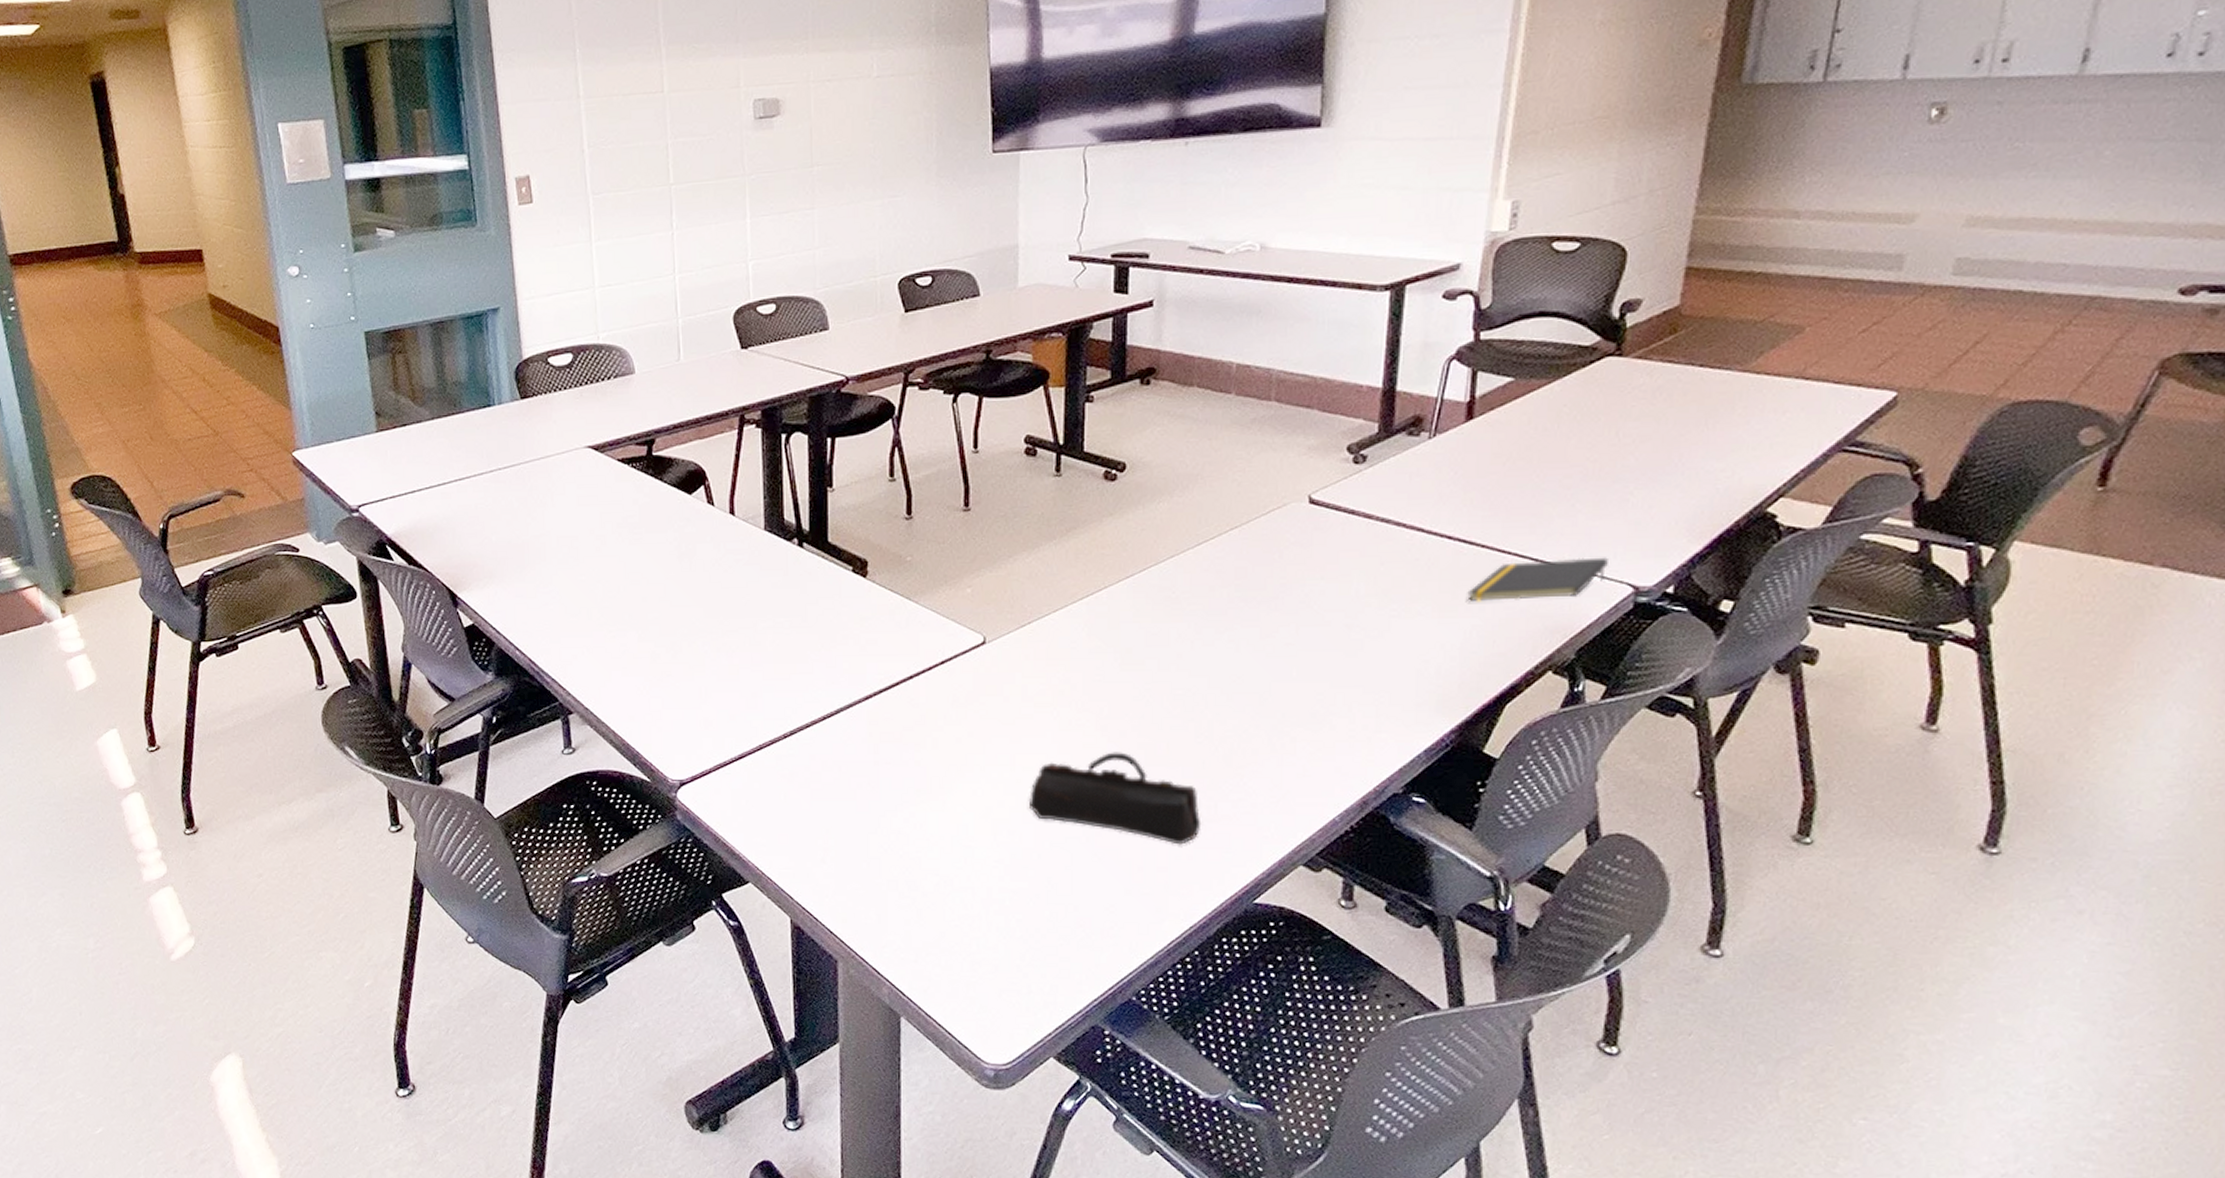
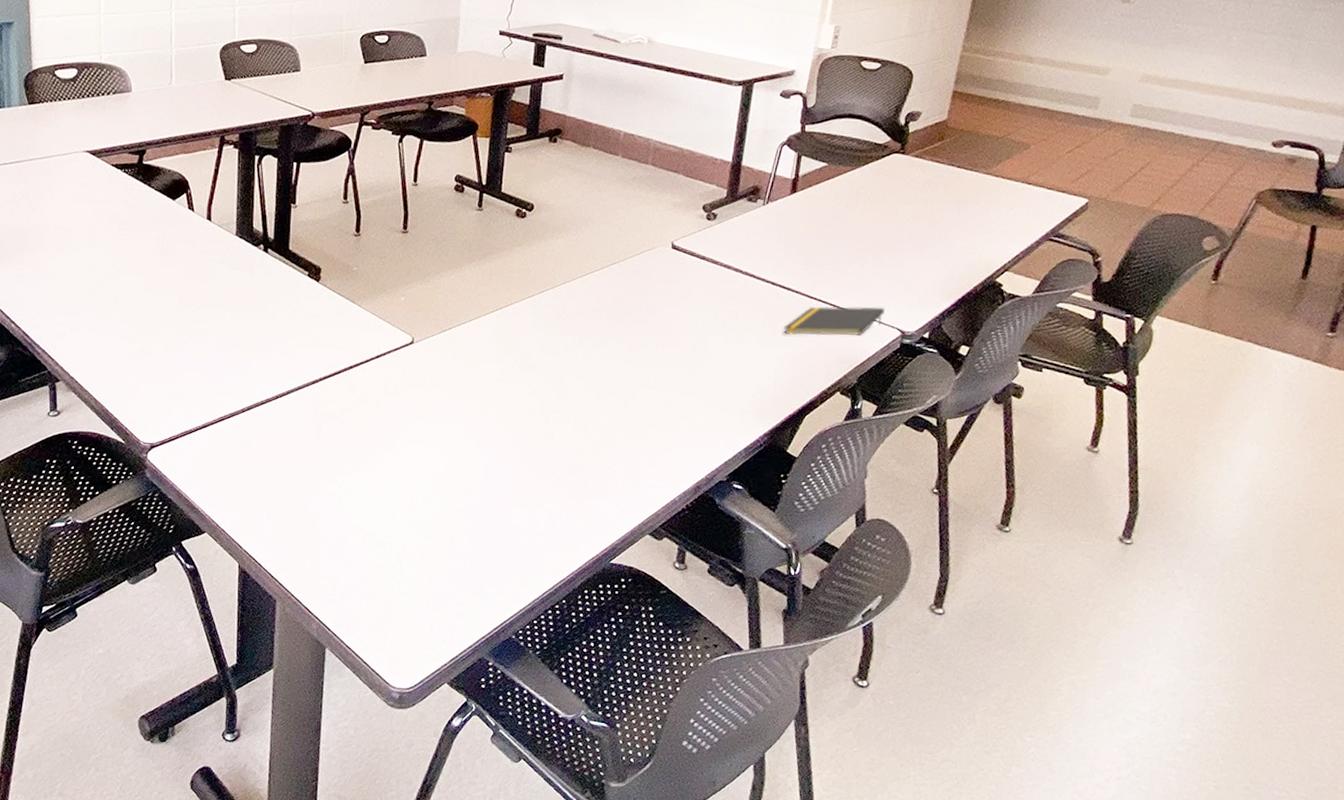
pencil case: present [1028,752,1202,845] -> none [440,437,574,515]

